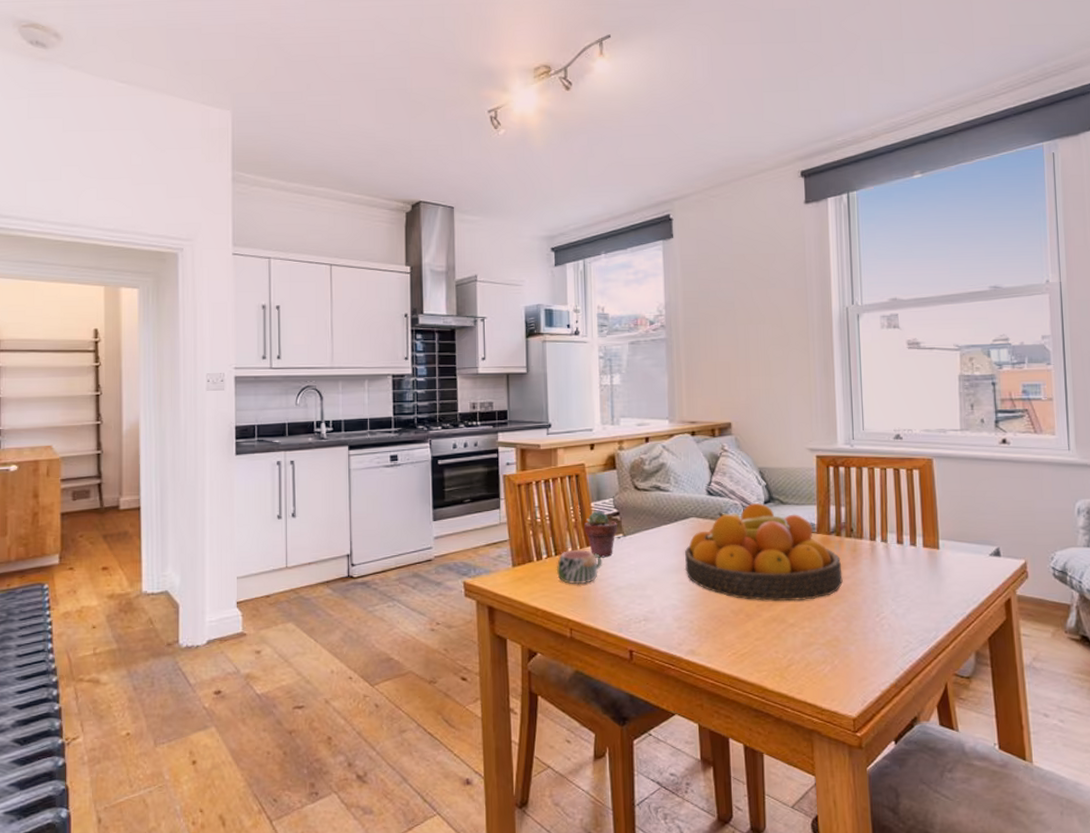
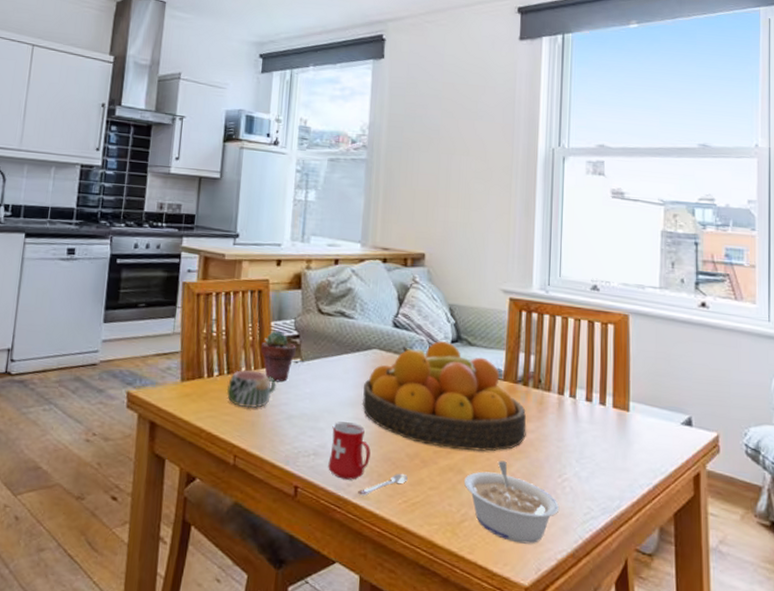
mug: none [659,587,735,652] -> present [328,422,408,496]
legume: none [787,607,880,680] -> present [463,460,560,544]

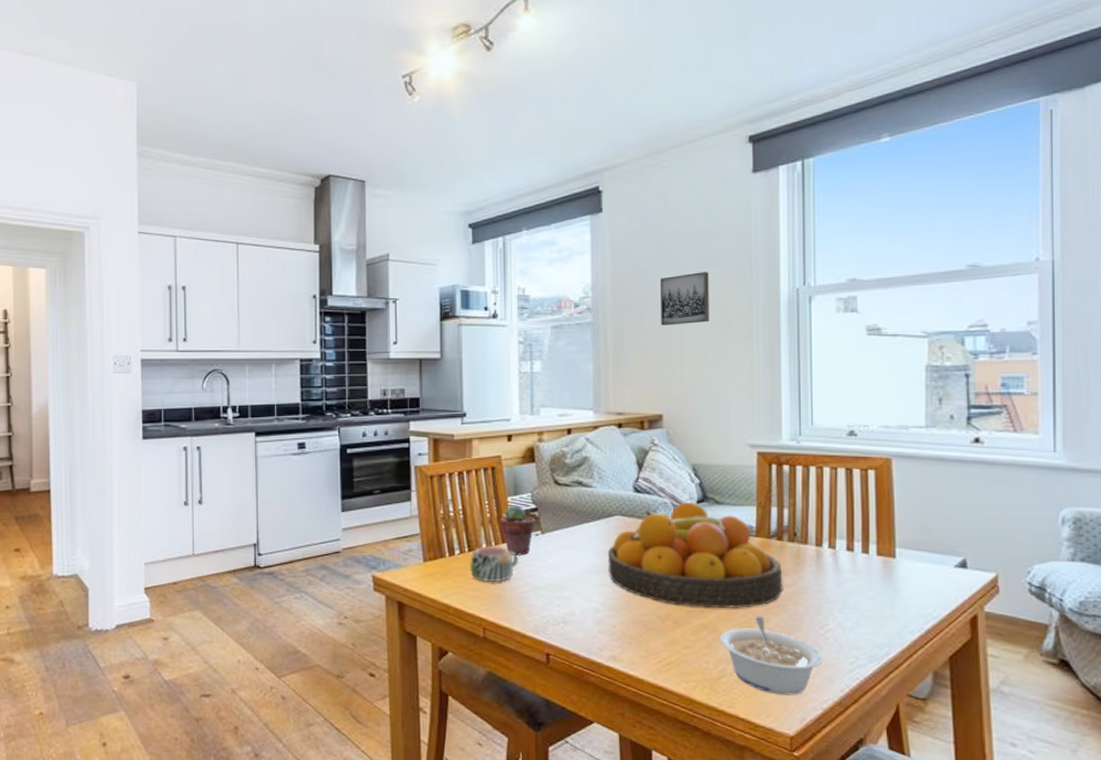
mug: present [328,422,408,496] -> none [578,589,661,658]
wall art: none [430,123,476,171] -> present [661,272,709,326]

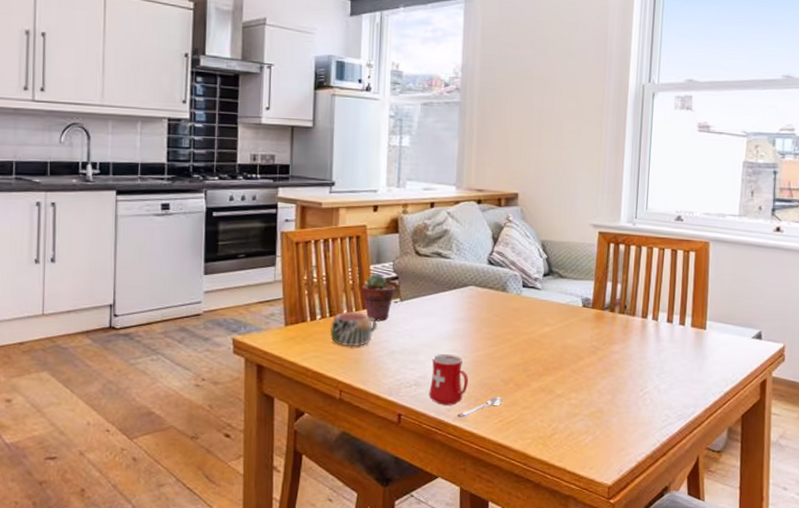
mug: none [578,589,661,658] -> present [429,354,503,418]
fruit bowl: present [608,502,783,609] -> none [460,275,613,373]
wall art: present [661,272,709,326] -> none [523,62,568,111]
legume: present [719,616,823,695] -> none [554,379,641,450]

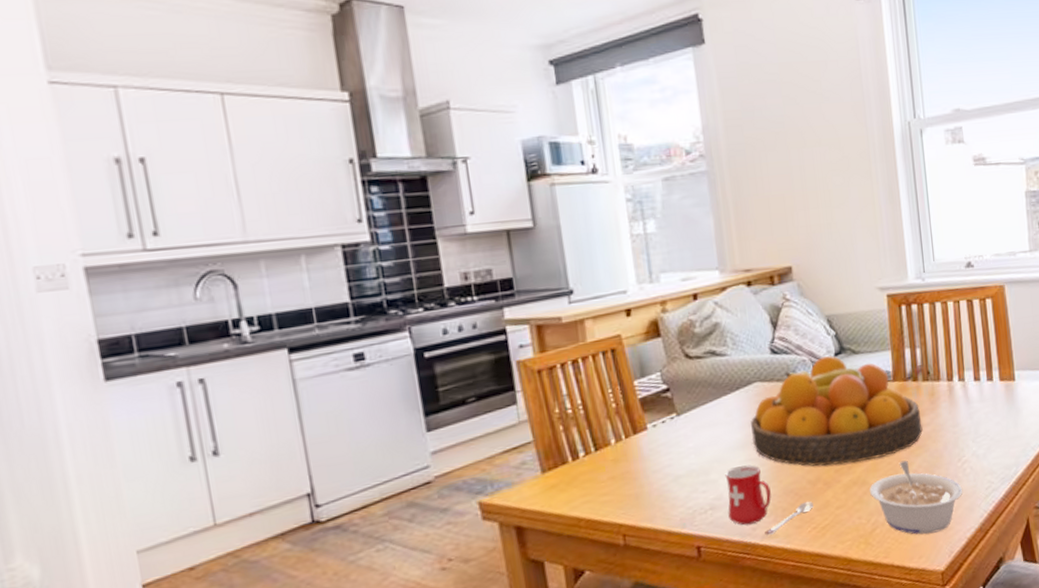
mug: present [329,311,377,346] -> none [598,439,655,482]
potted succulent: present [361,273,395,322] -> none [628,388,670,445]
fruit bowl: none [460,275,613,373] -> present [751,356,923,466]
legume: none [554,379,641,450] -> present [869,460,963,535]

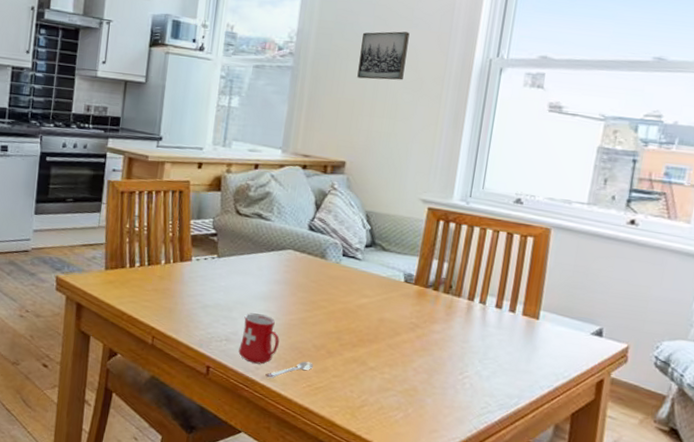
fruit bowl: present [751,356,923,466] -> none [274,245,434,347]
wall art: none [775,108,829,169] -> present [357,31,410,81]
legume: present [869,460,963,535] -> none [366,356,458,430]

